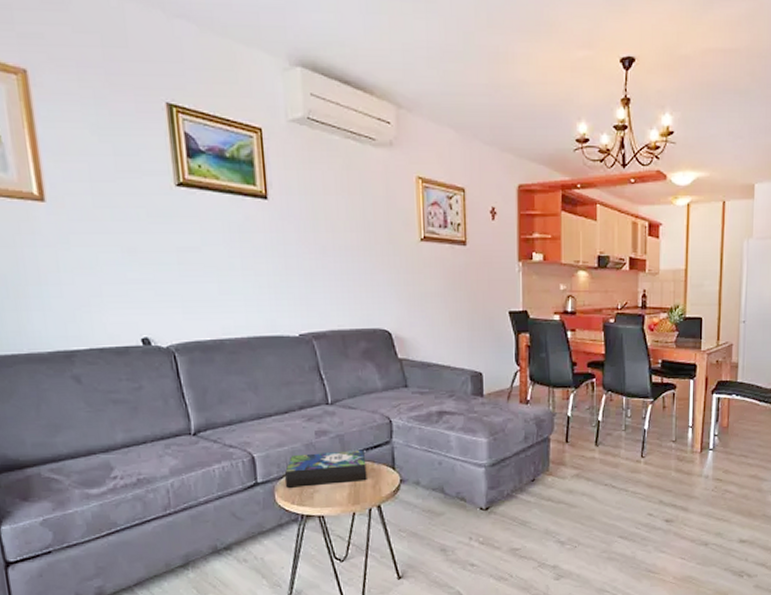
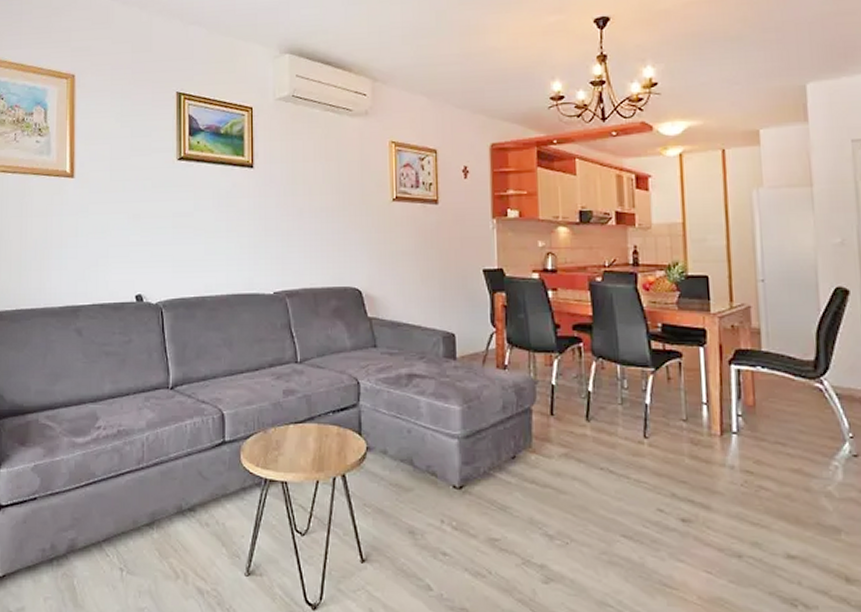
book: present [284,450,367,488] -> none [251,412,332,449]

